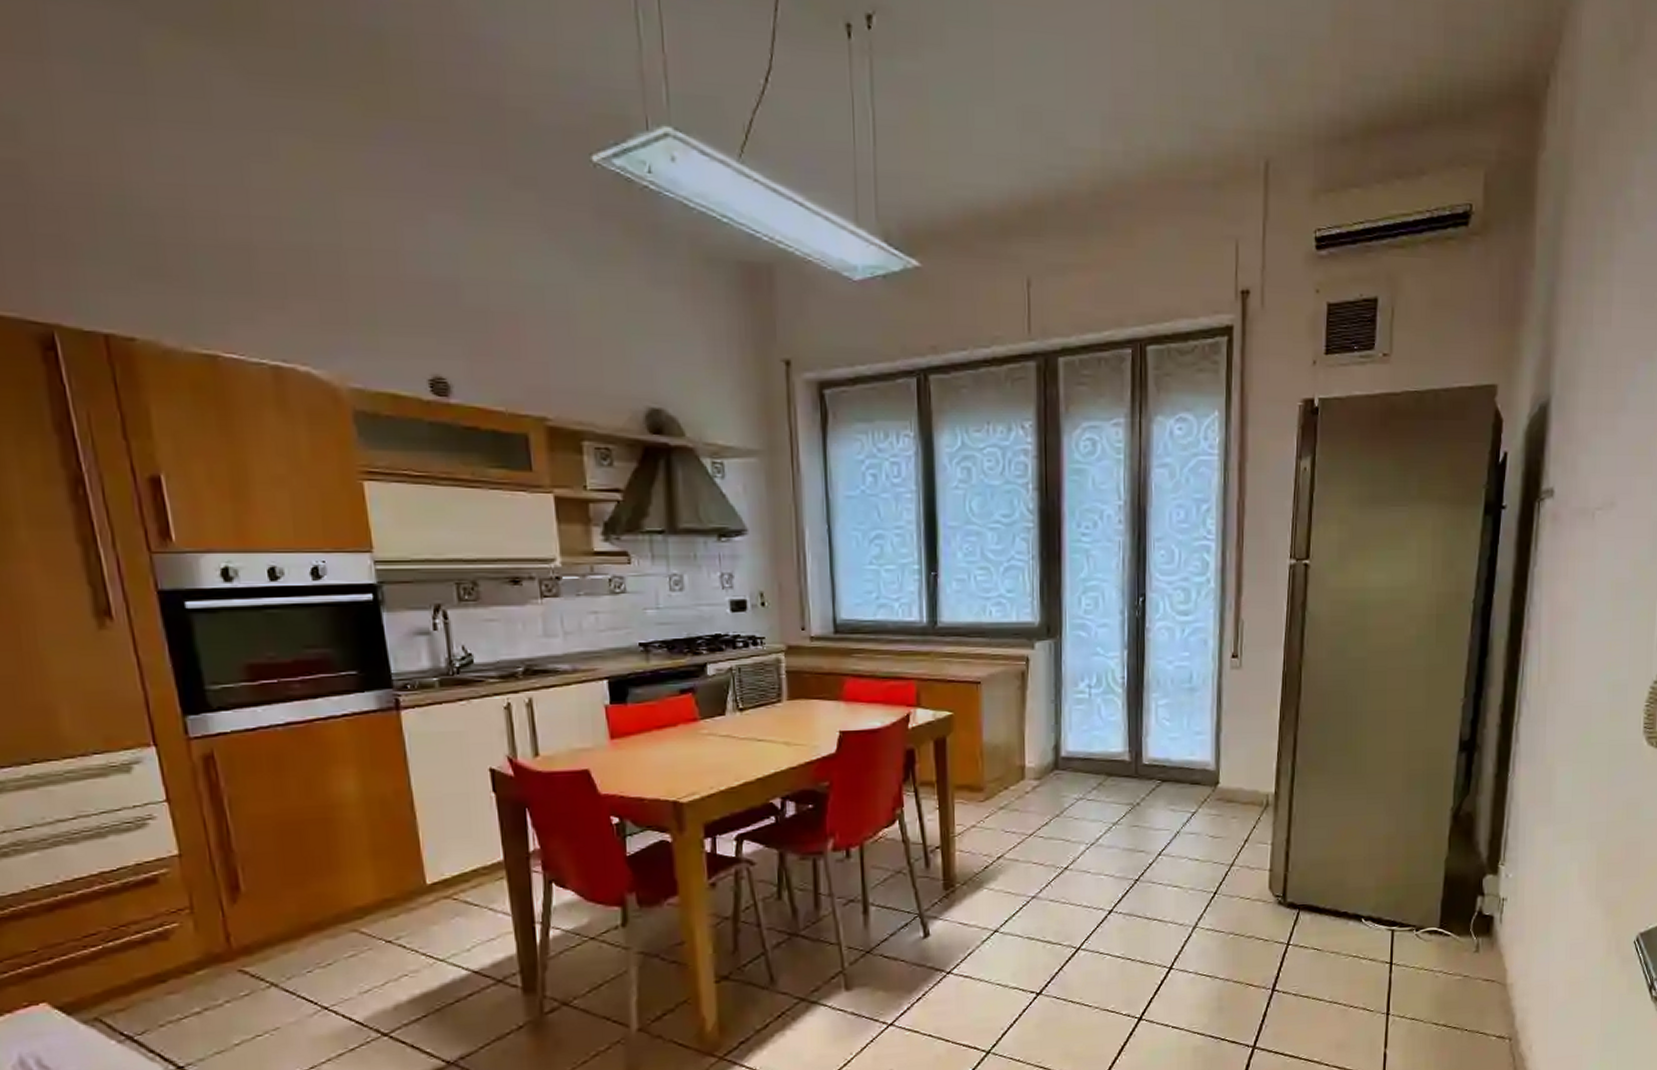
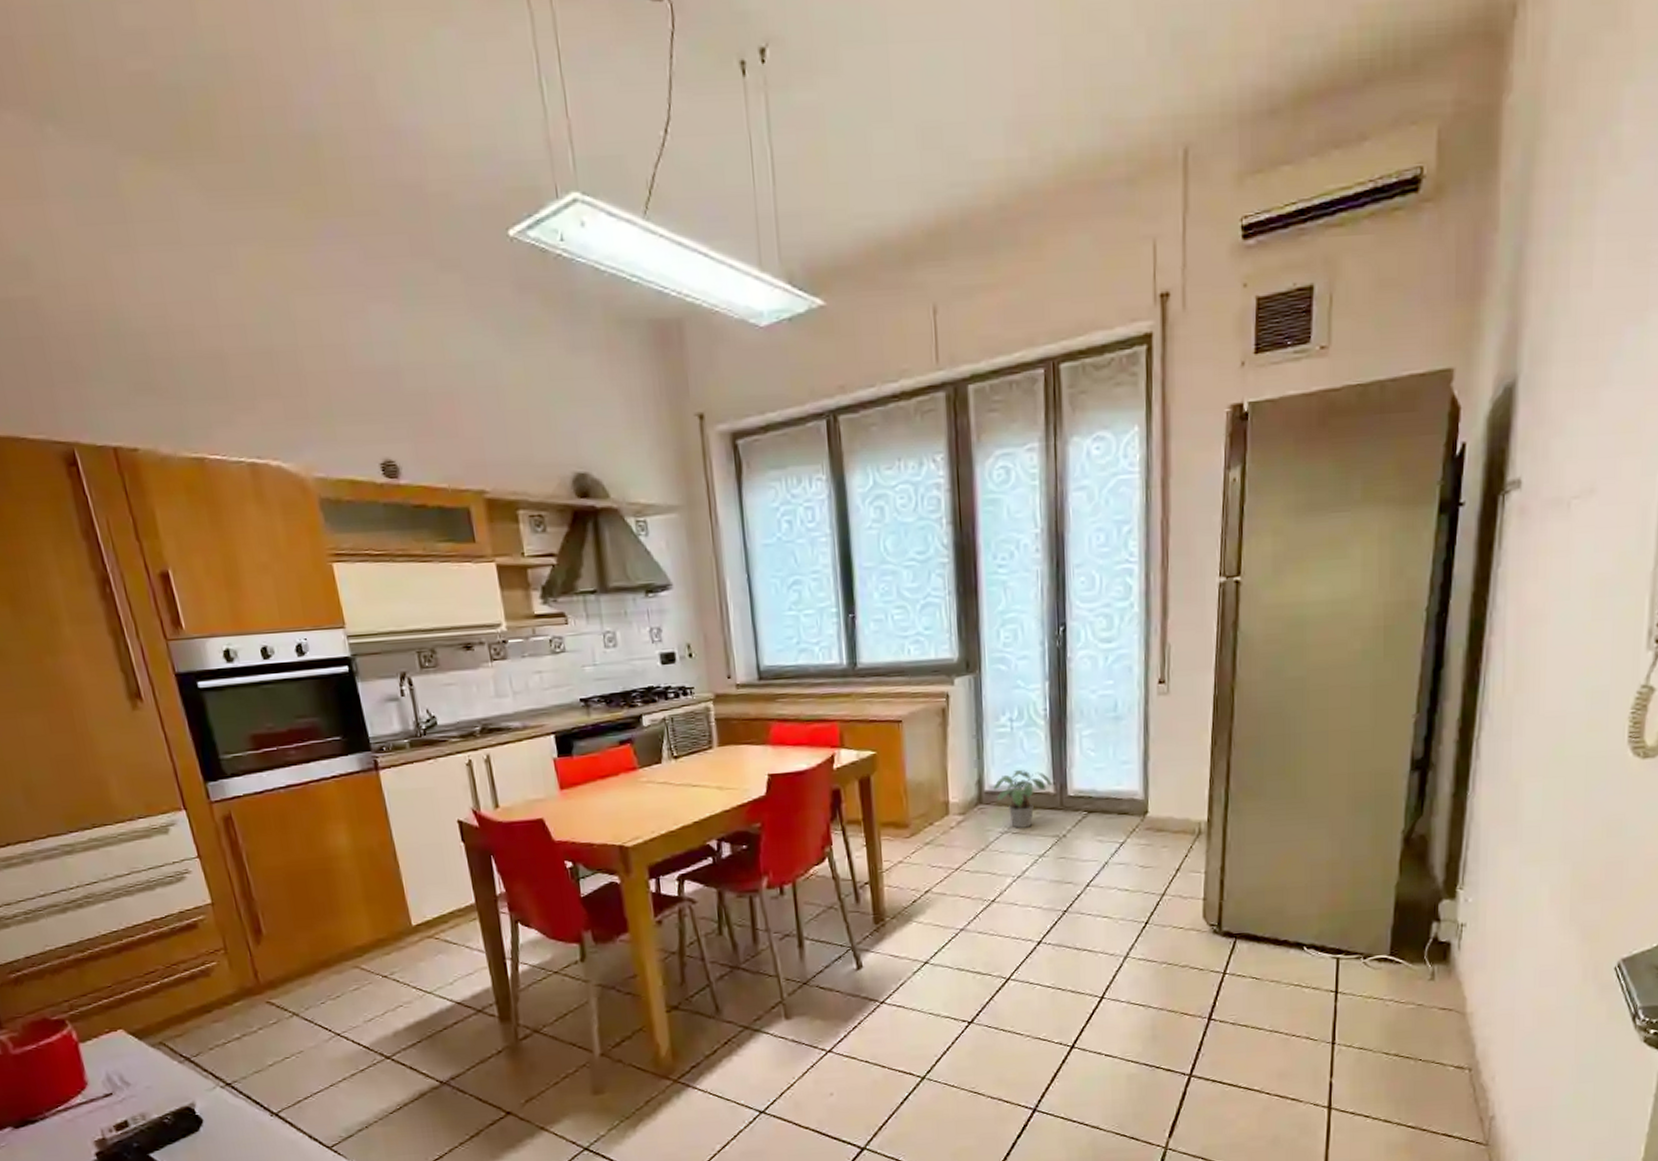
potted plant: none [1070,737,1127,795] -> present [994,770,1052,828]

